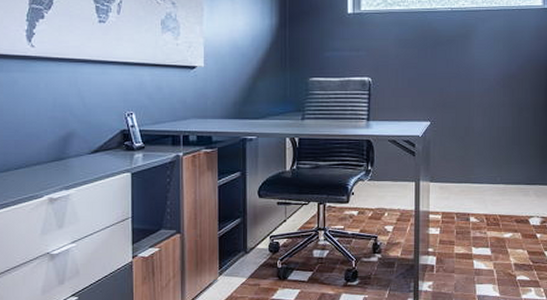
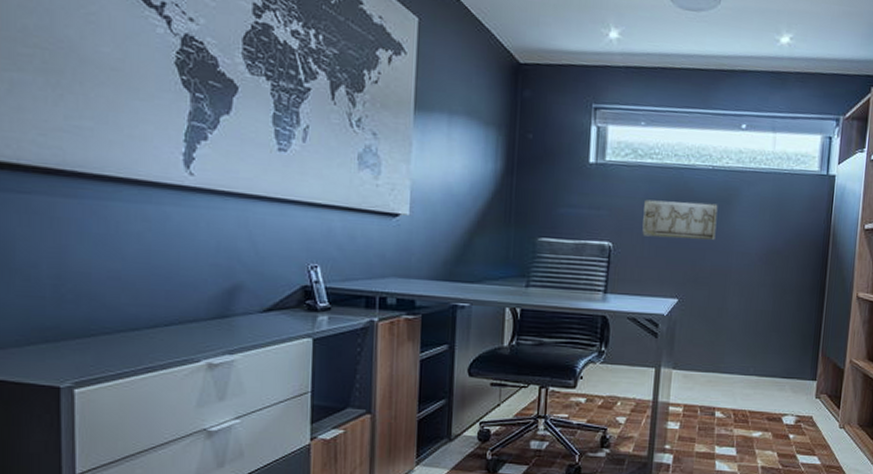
relief sculpture: none [396,39,458,71] -> present [642,199,718,240]

